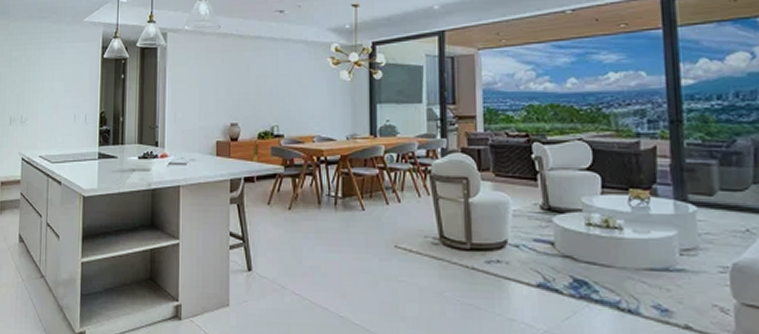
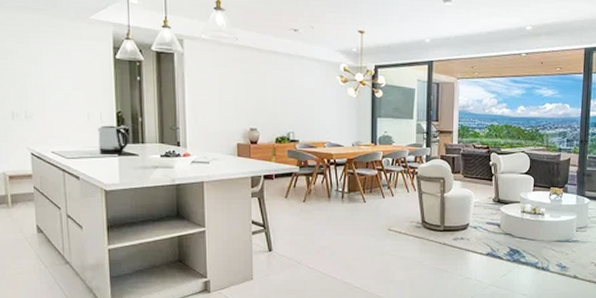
kettle: none [81,126,110,159] -> present [98,125,129,156]

